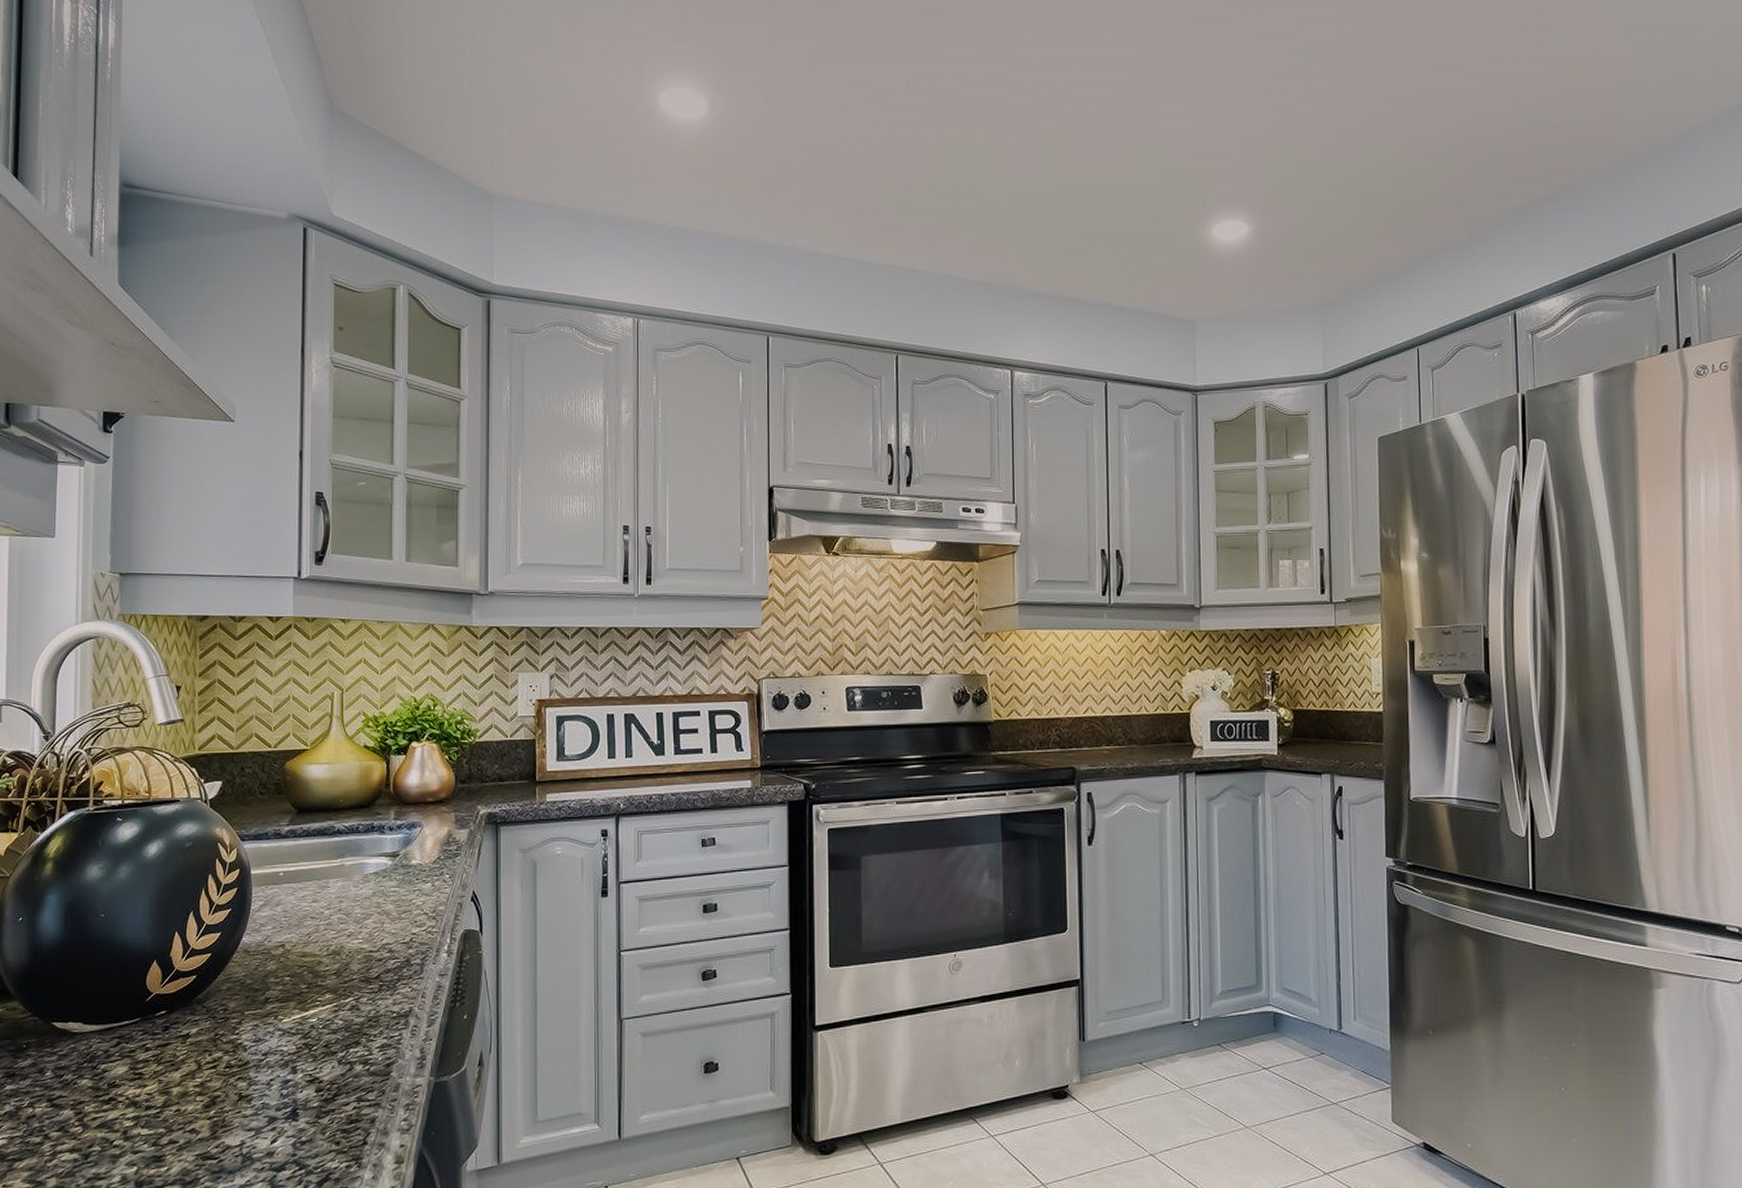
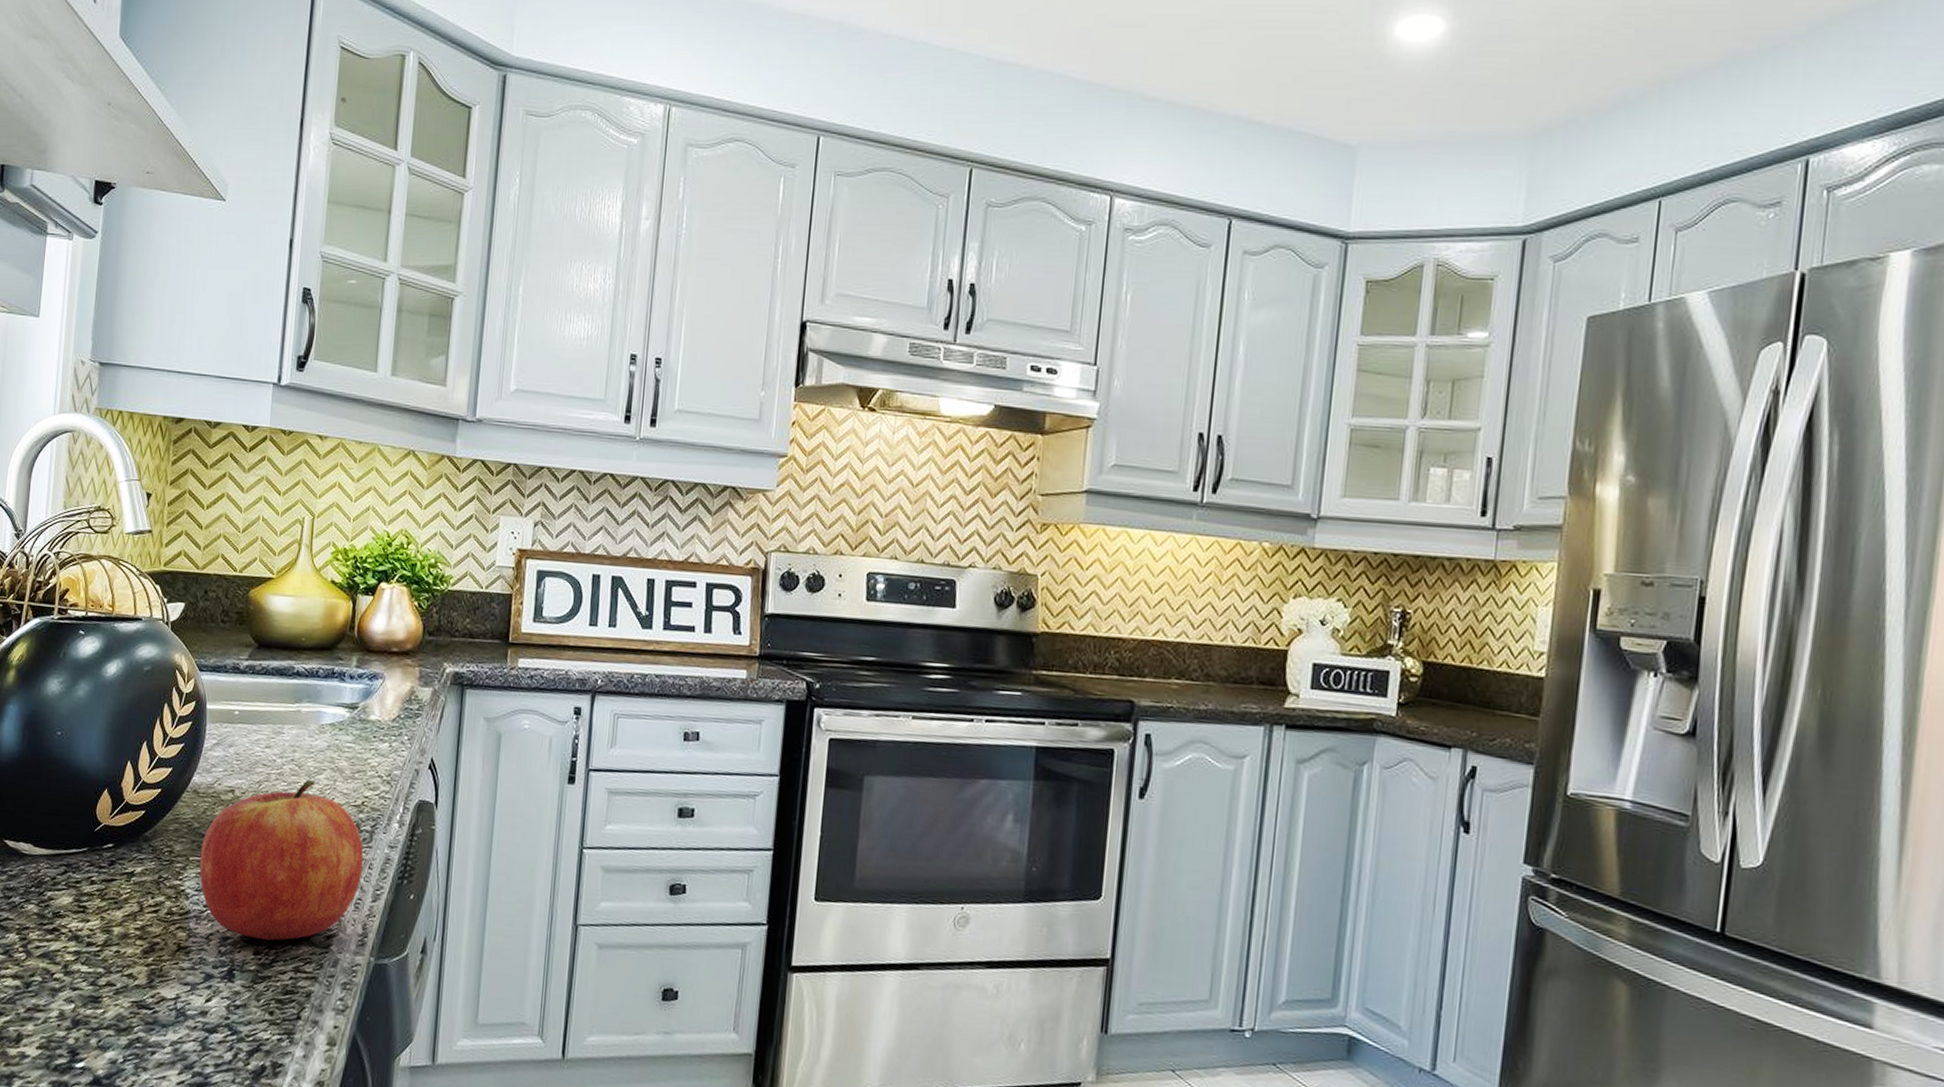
apple: none [255,926,416,1077] -> present [199,780,364,941]

